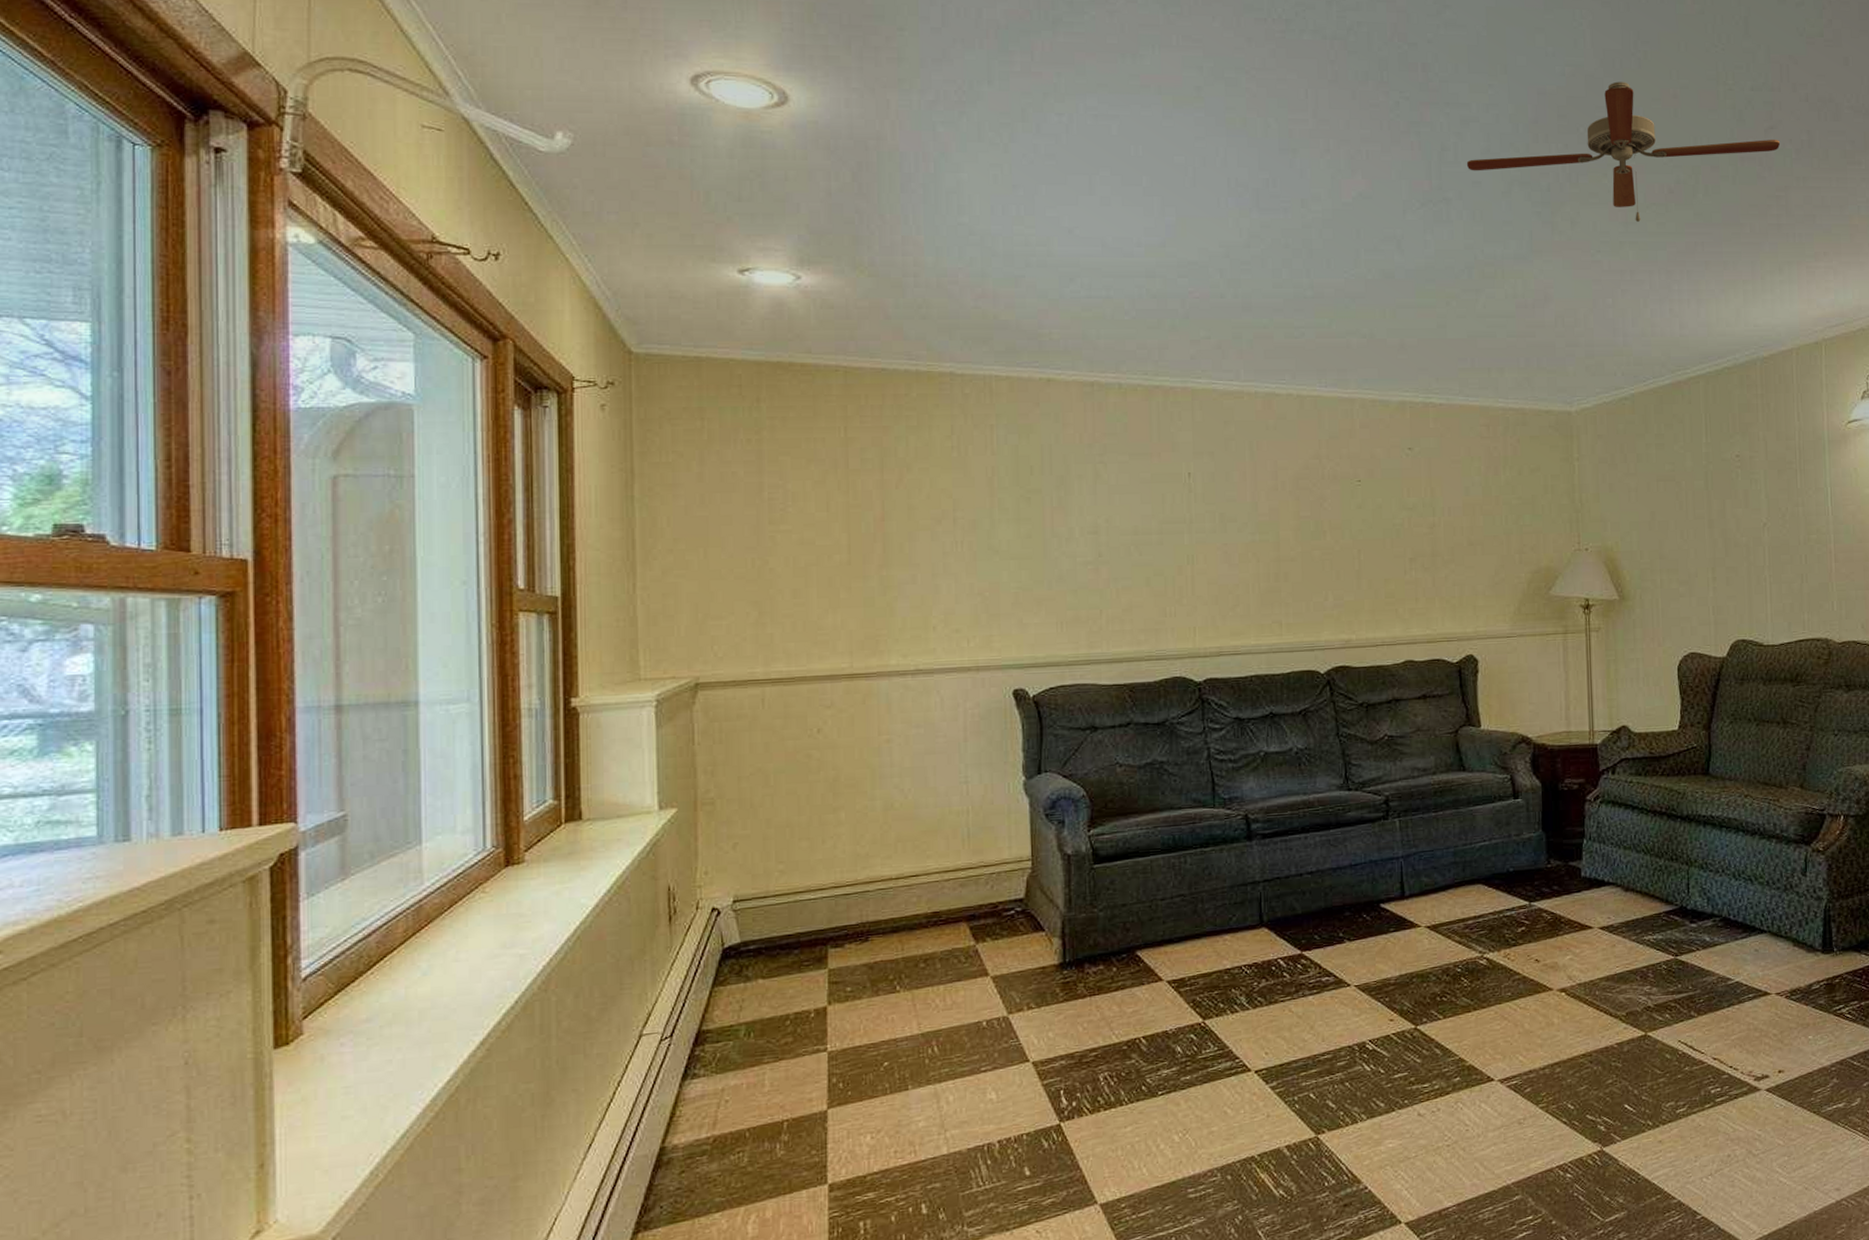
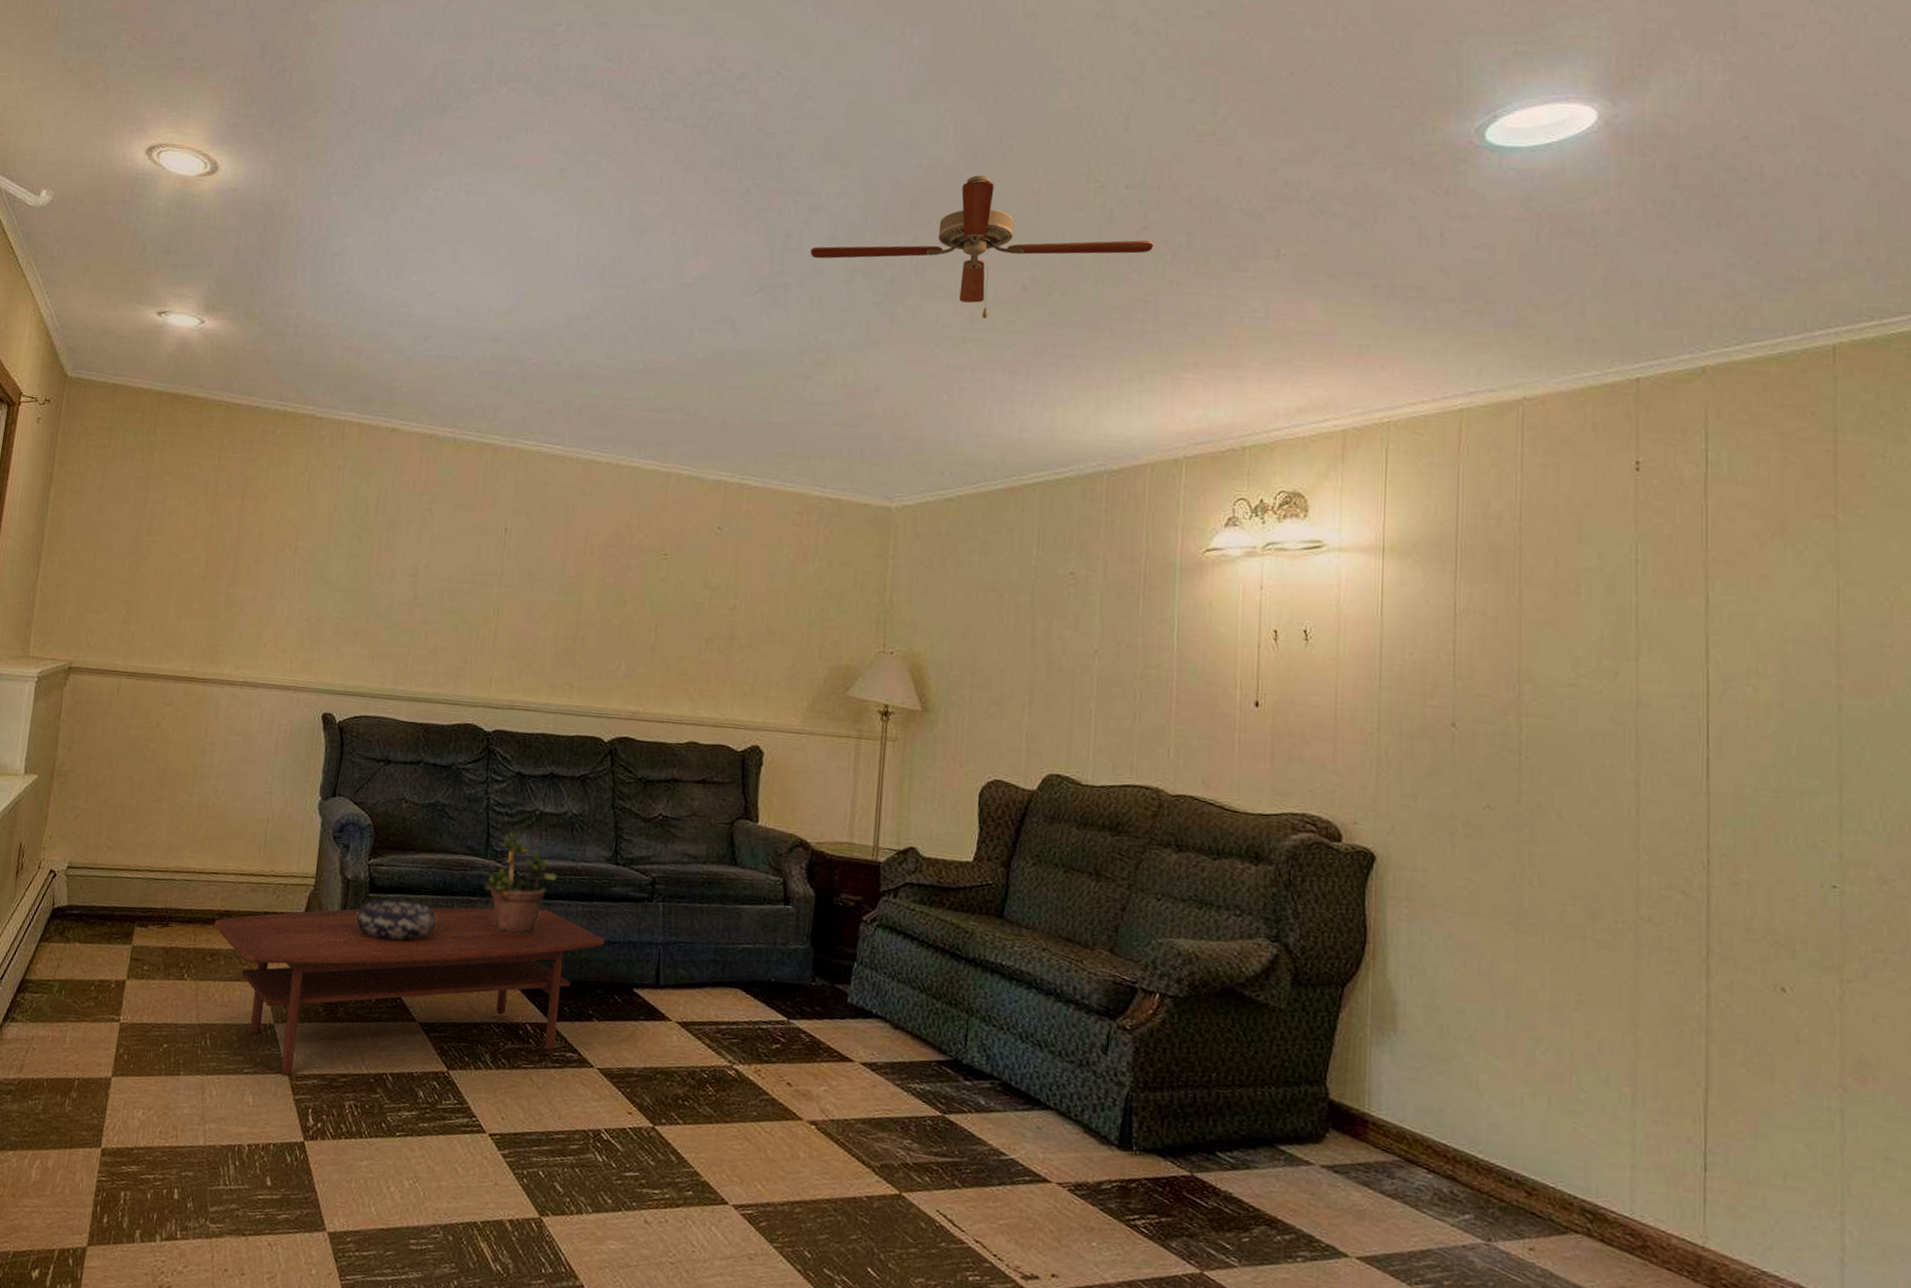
coffee table: none [922,846,1347,1064] -> present [214,907,605,1076]
decorative bowl: none [1084,863,1171,907] -> present [356,898,437,941]
potted plant: none [1216,773,1291,876] -> present [483,832,557,935]

